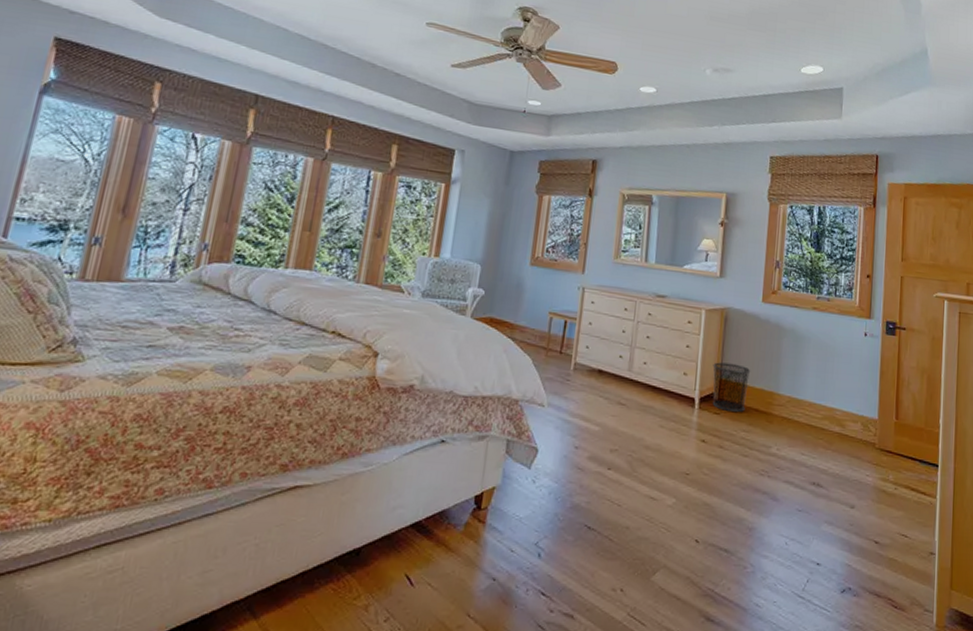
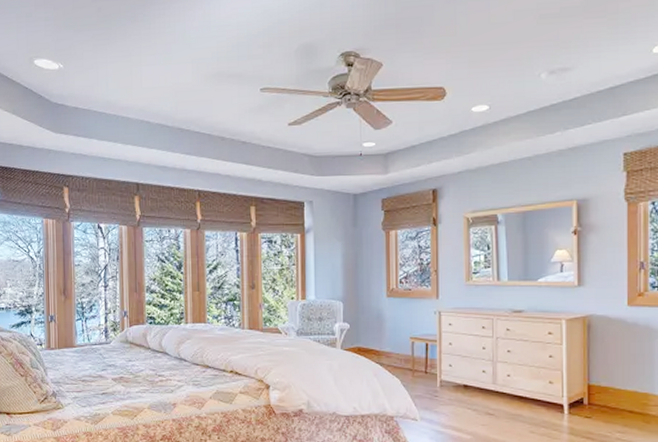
waste bin: present [712,362,751,413] -> none [579,369,621,416]

